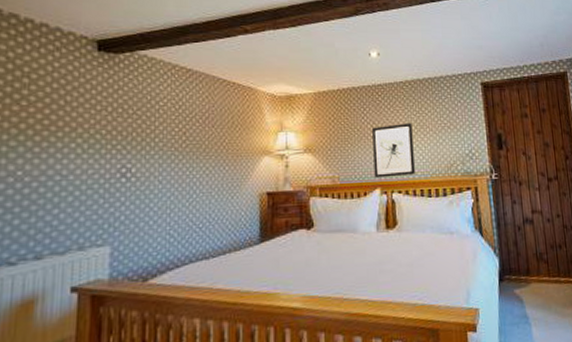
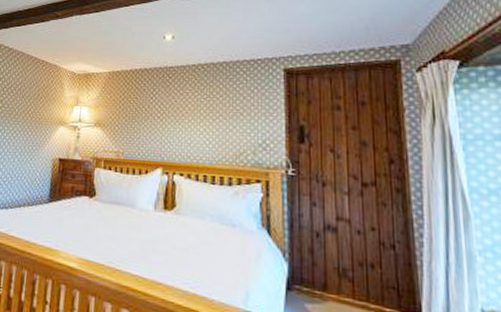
wall art: present [372,122,415,178] -> none [157,106,201,159]

